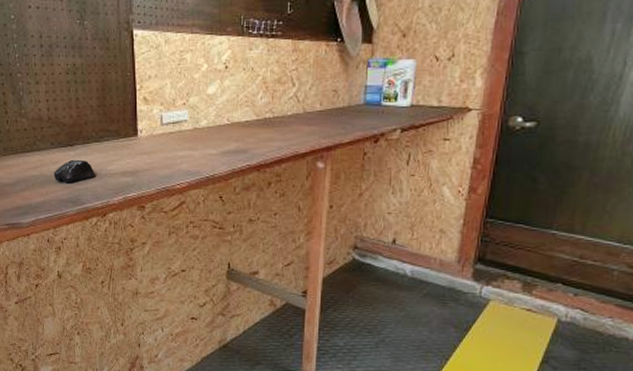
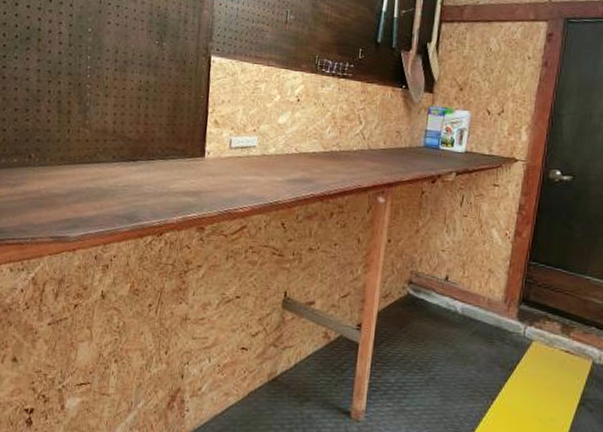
computer mouse: present [53,159,95,183] -> none [111,174,156,199]

